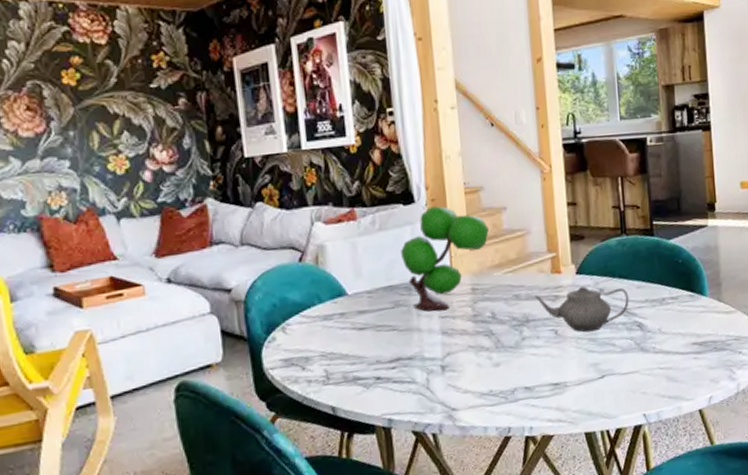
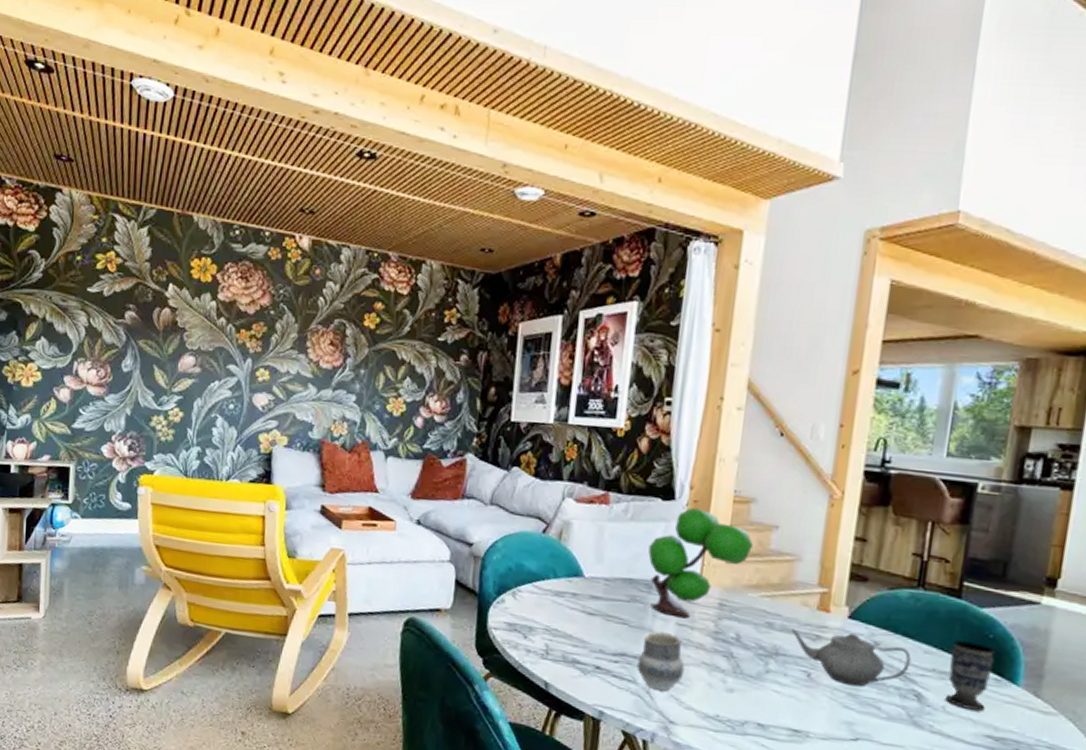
cup: none [412,327,455,384] -> present [637,631,685,691]
cup: none [655,269,688,326] -> present [945,640,995,711]

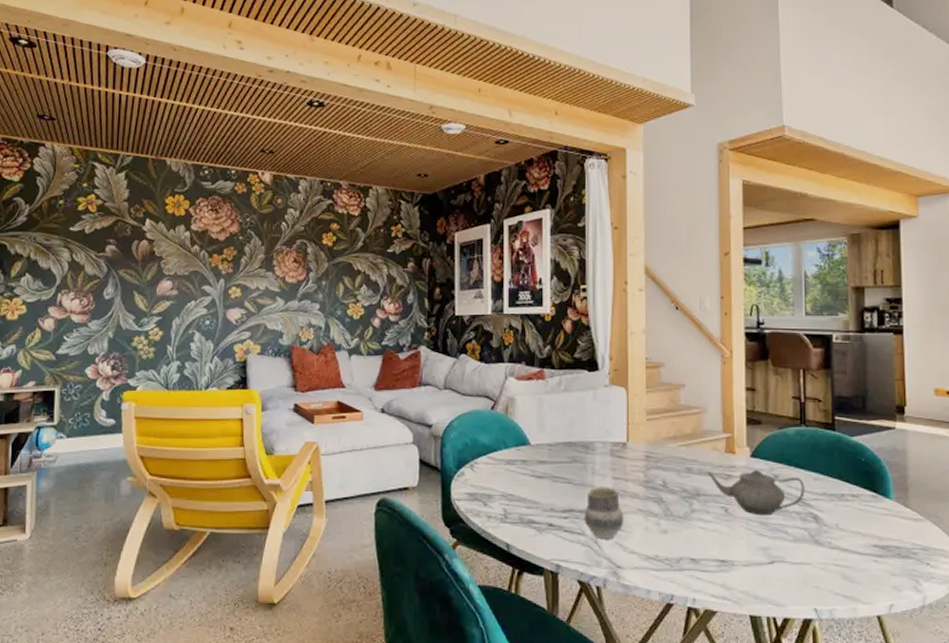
plant: present [648,507,753,619] -> none [582,376,666,472]
cup: present [945,640,995,711] -> none [834,466,869,524]

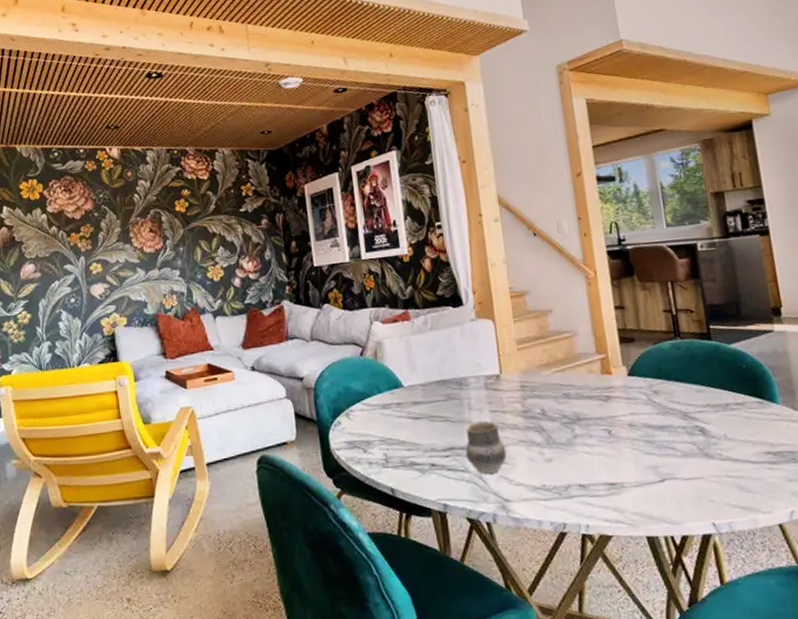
teapot: present [706,469,805,516] -> none [584,387,688,434]

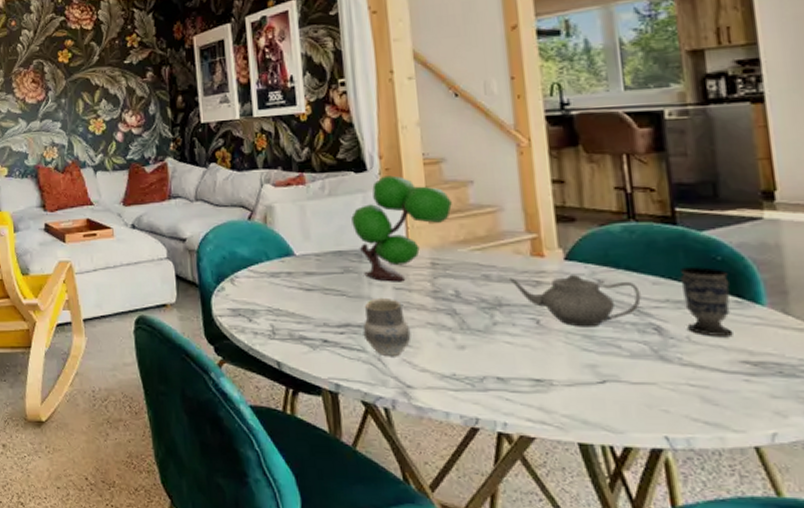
plant: none [451,308,536,406] -> present [351,175,452,282]
teapot: none [584,387,688,434] -> present [508,274,641,327]
cup: none [715,374,758,433] -> present [679,267,733,336]

